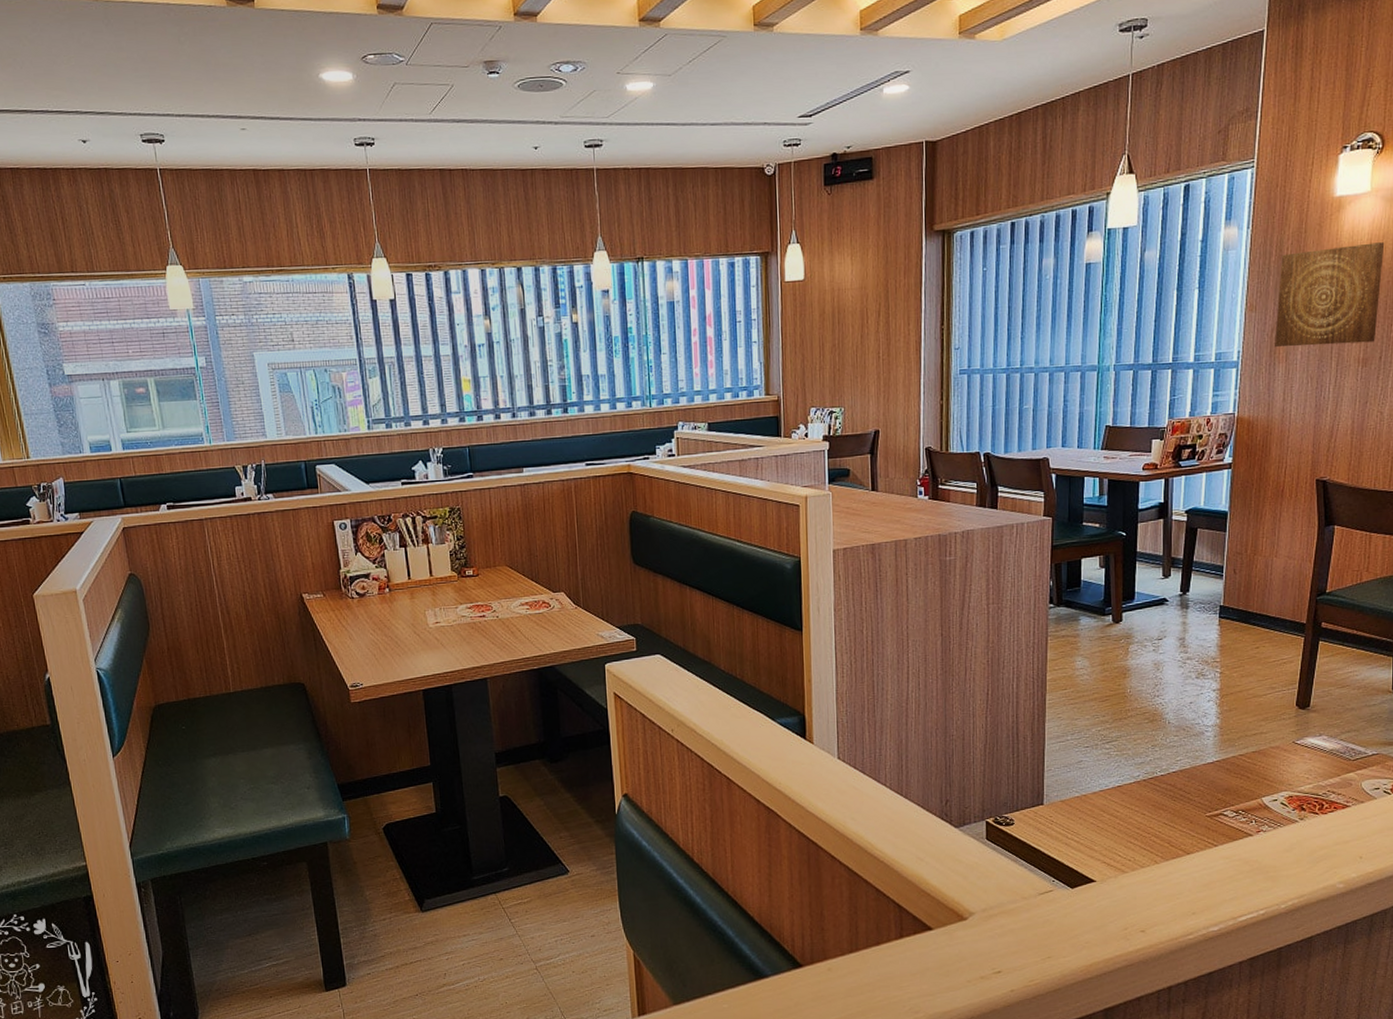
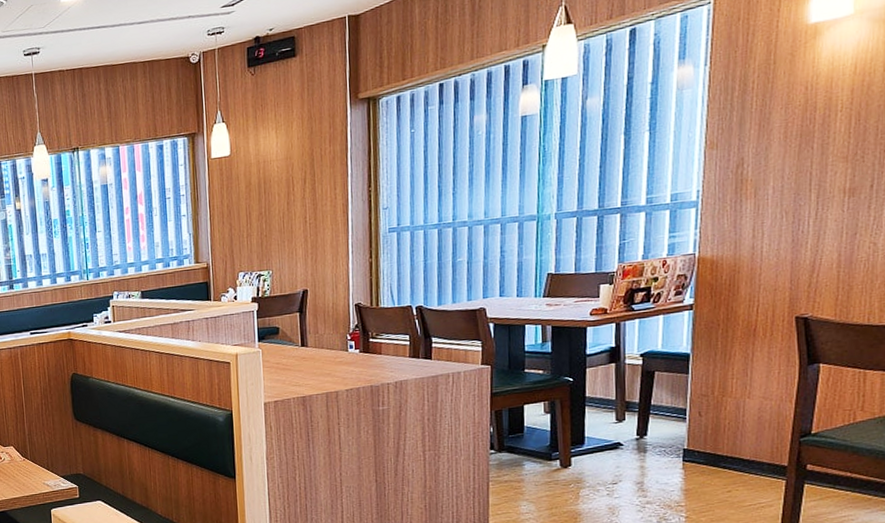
wall art: present [1275,242,1385,347] -> none [741,65,874,183]

